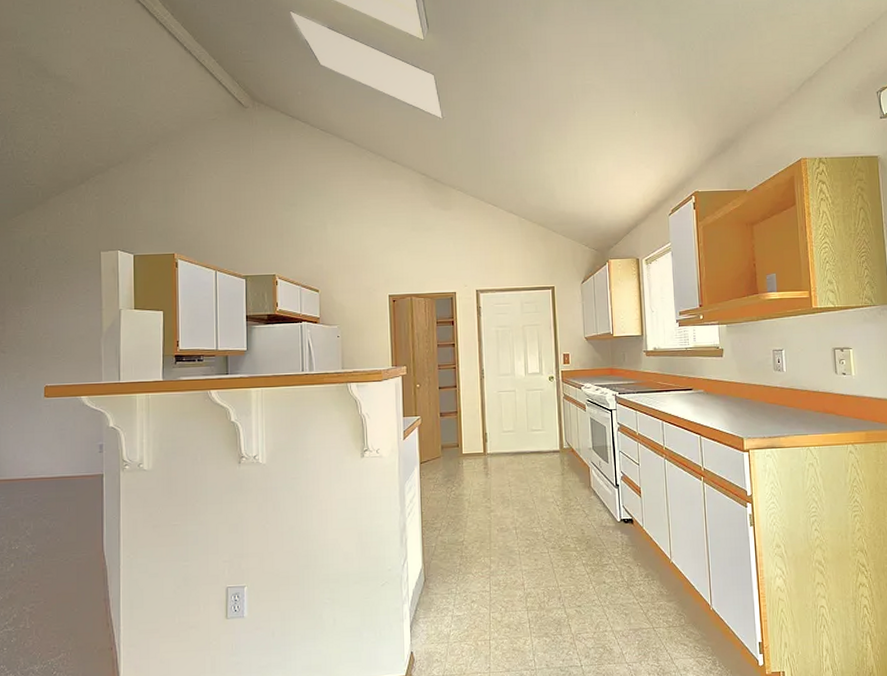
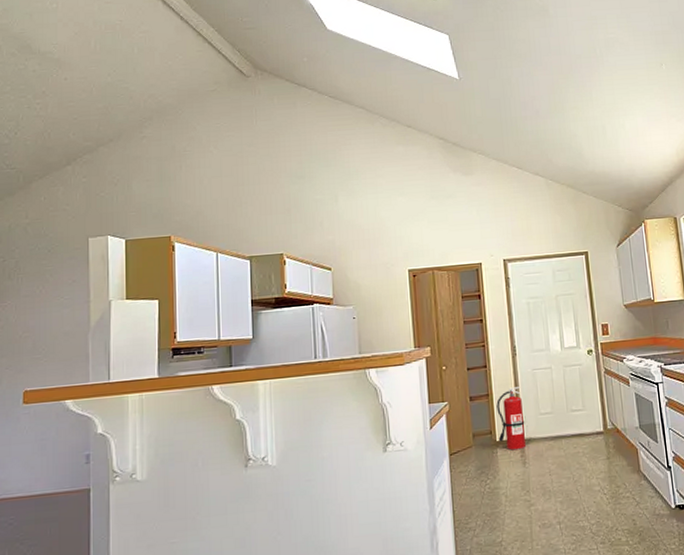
fire extinguisher: none [464,406,489,463] -> present [496,387,526,451]

